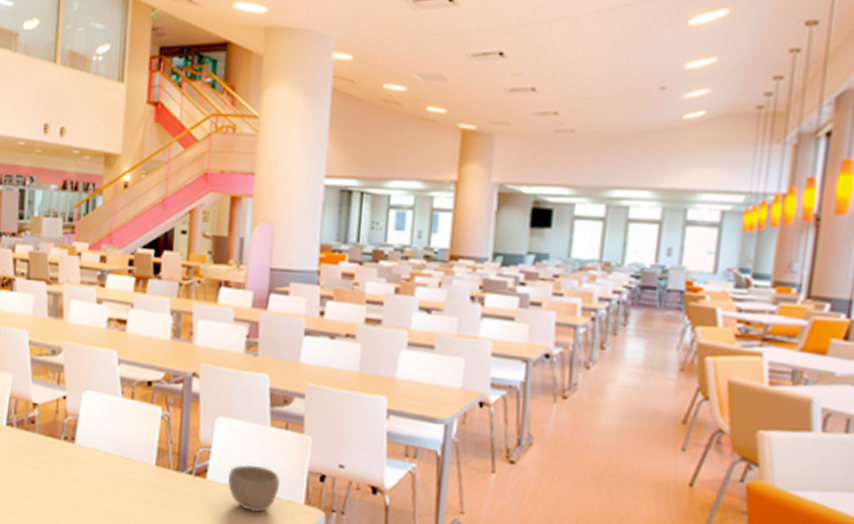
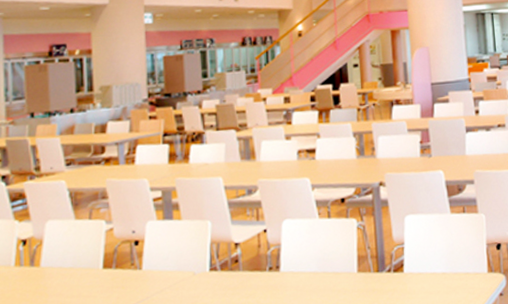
bowl: present [227,464,280,512] -> none [422,249,466,291]

